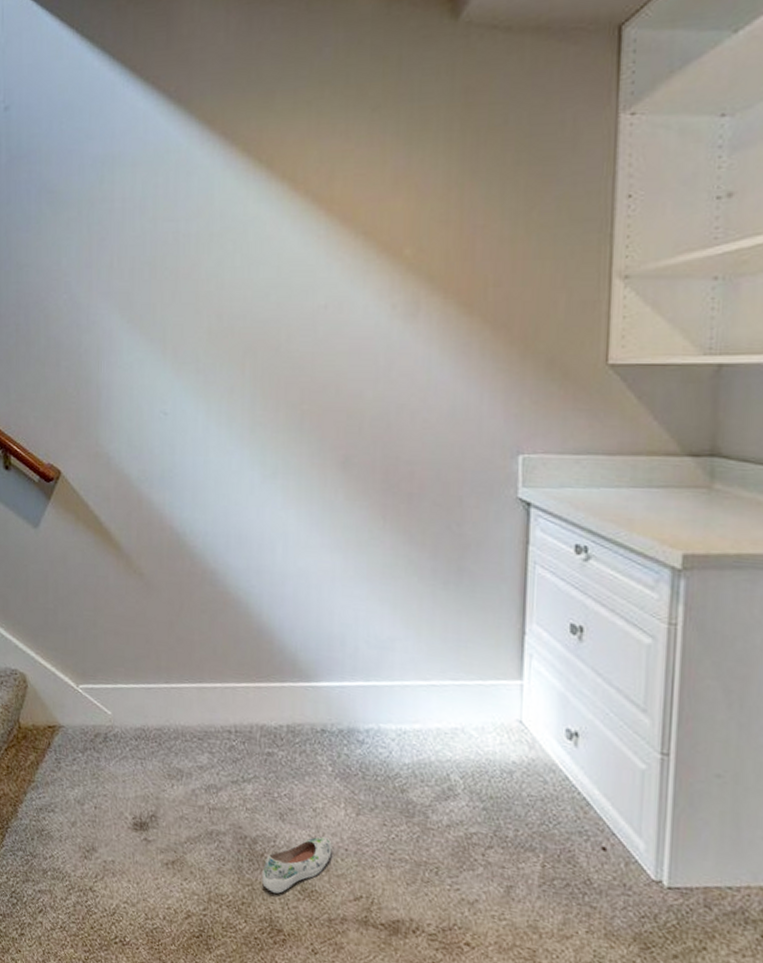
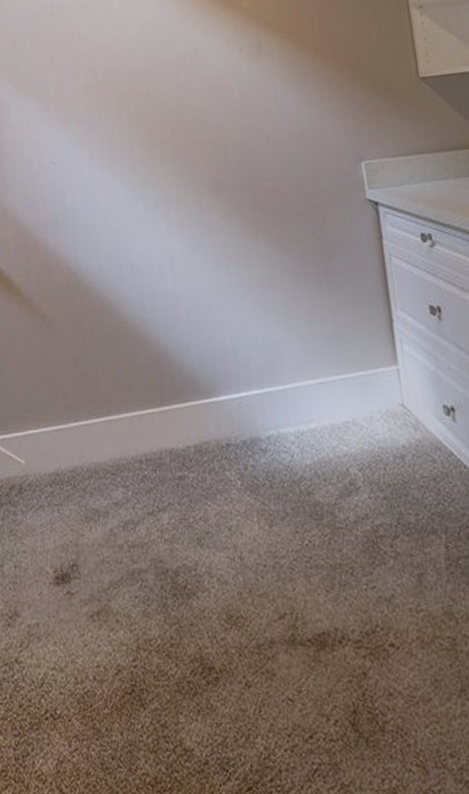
shoe: present [262,836,332,894] -> none [187,556,252,627]

